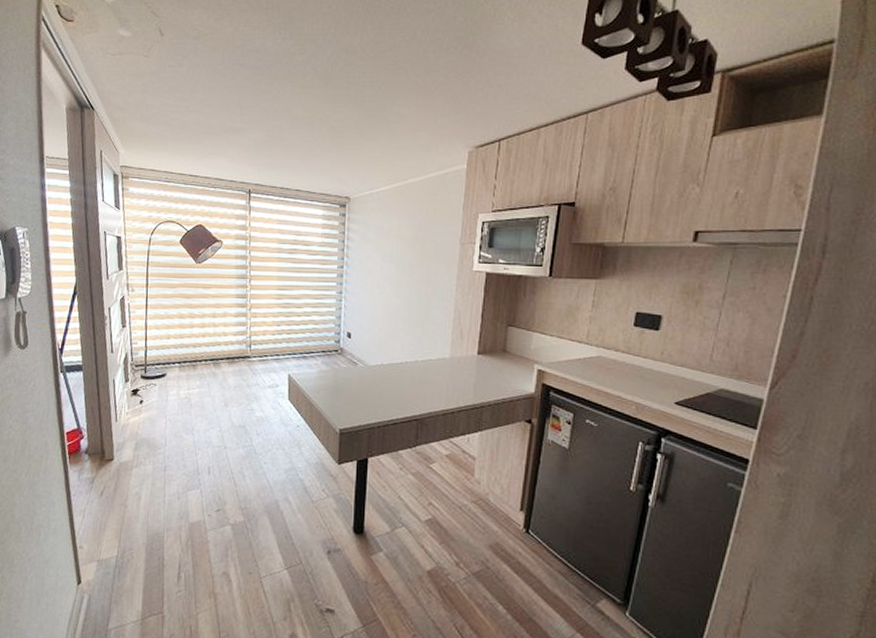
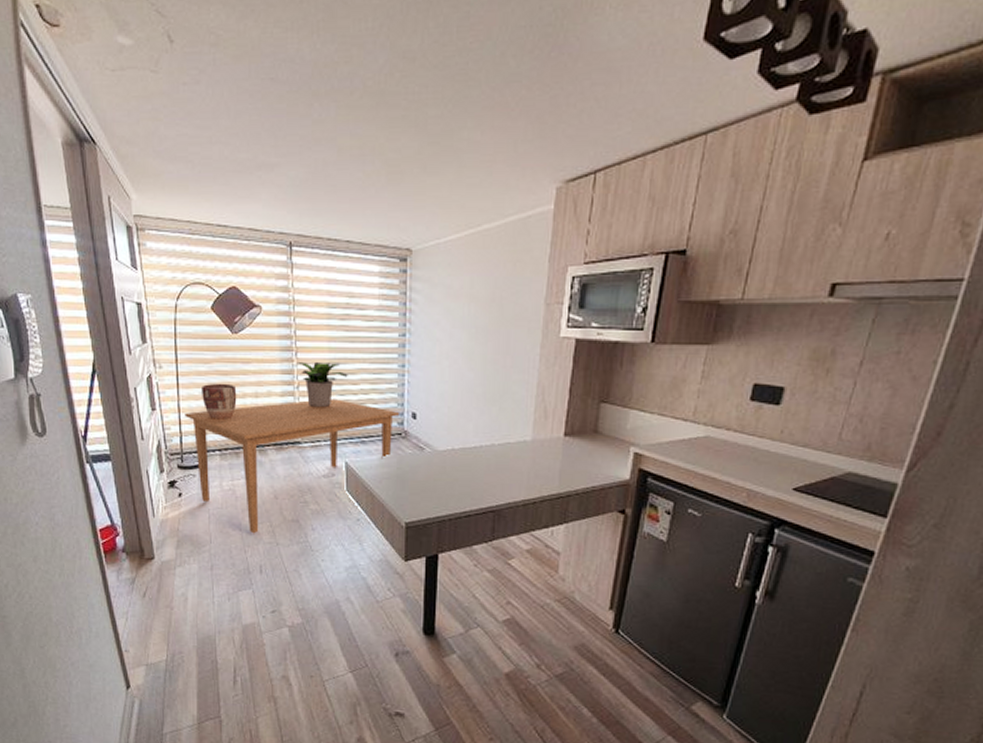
dining table: none [151,320,337,438] -> present [185,399,400,534]
ceramic pot: none [167,304,197,336] -> present [202,383,237,420]
potted plant: none [251,287,294,328] -> present [298,361,348,408]

